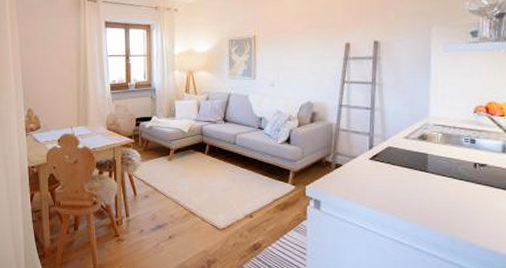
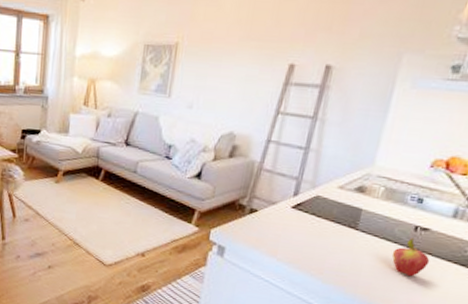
fruit: none [461,173,494,208] -> present [391,237,430,277]

